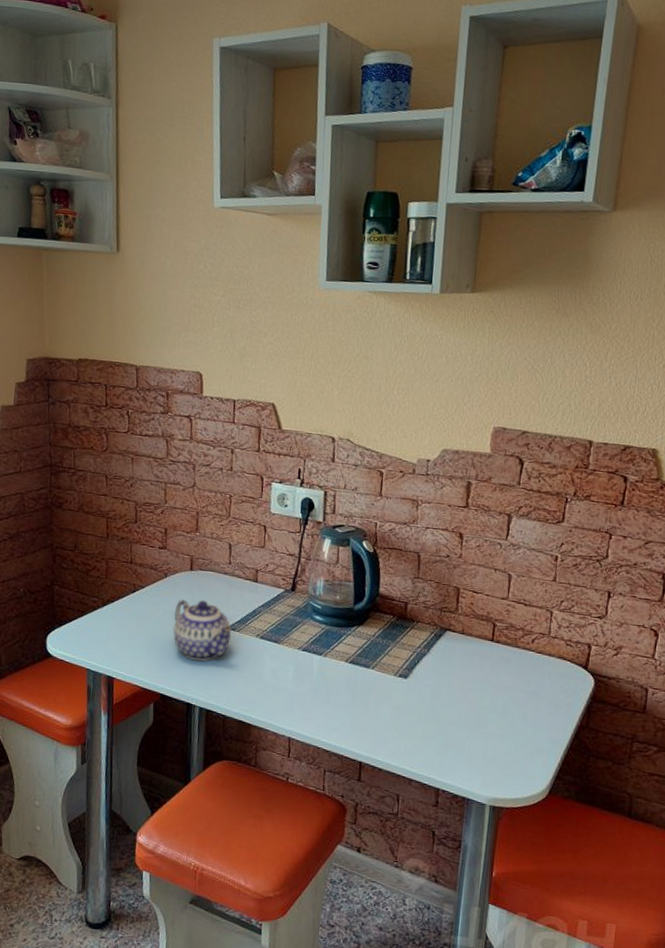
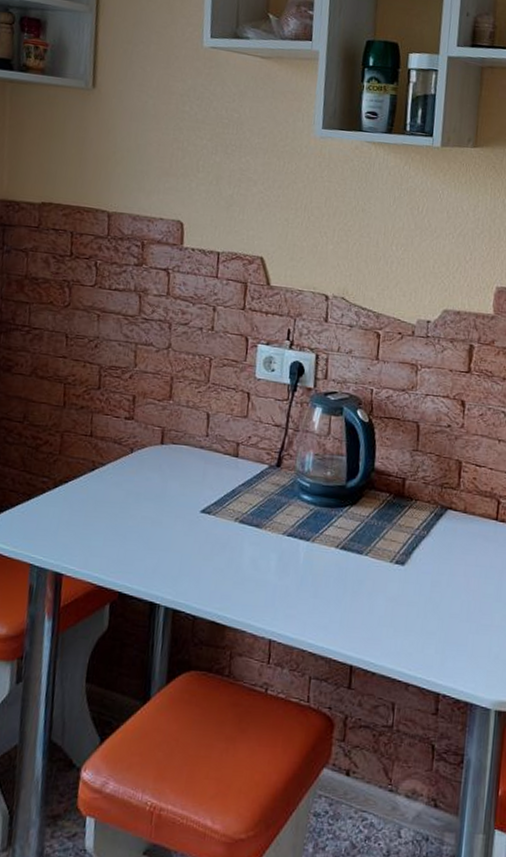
teapot: present [173,600,231,662] -> none [137,478,206,553]

